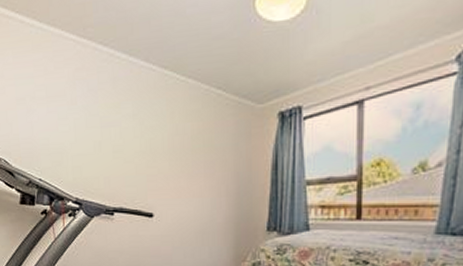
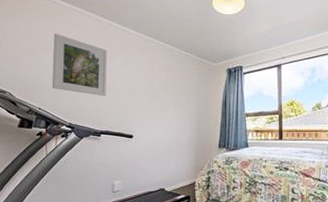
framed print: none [44,74,116,161] -> present [51,33,107,96]

